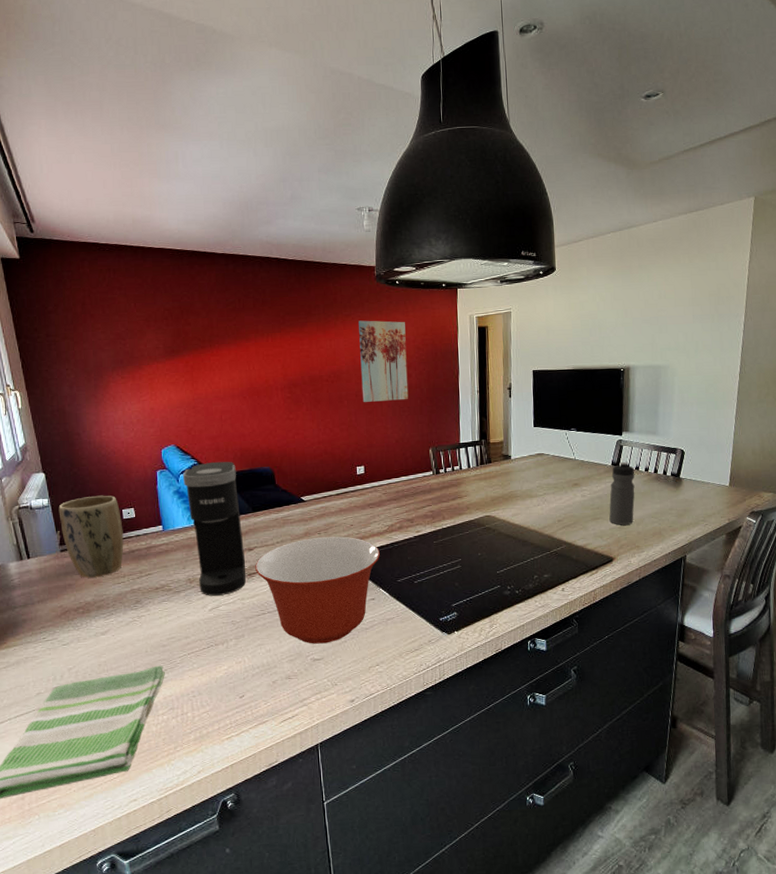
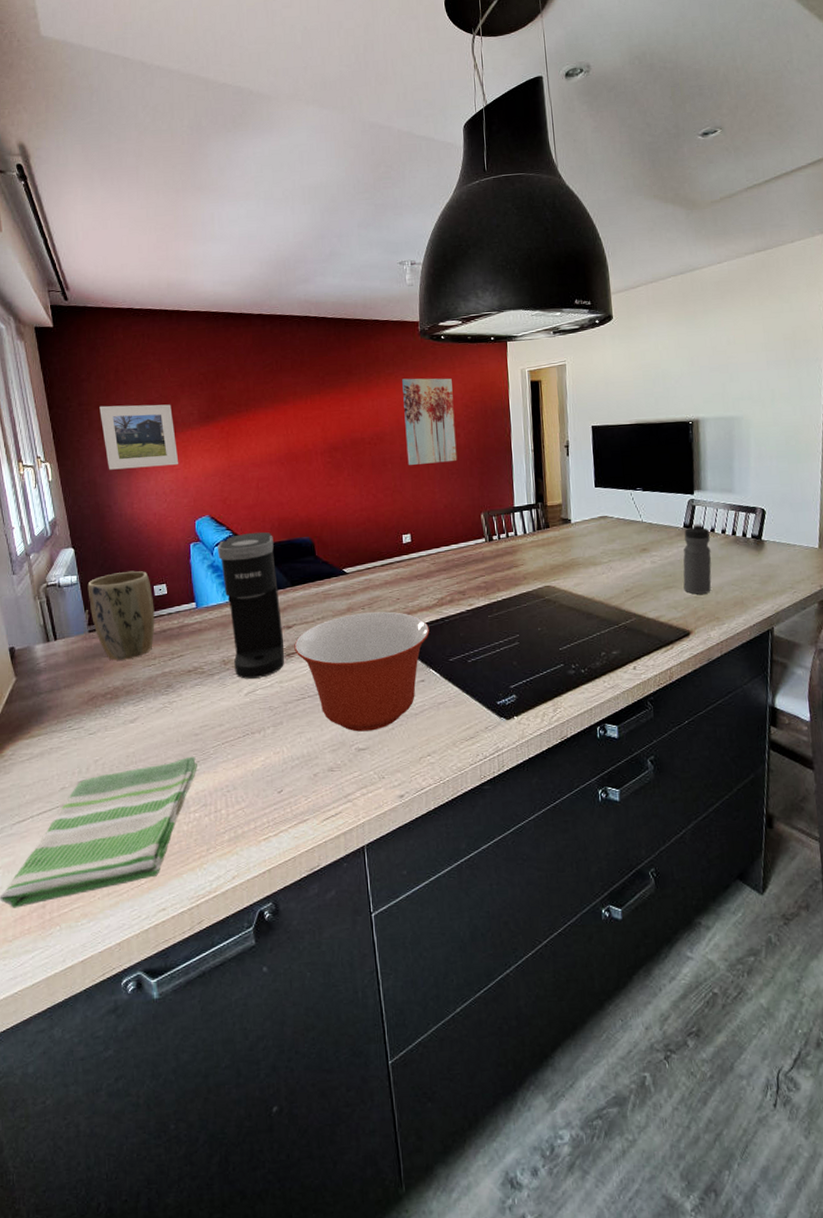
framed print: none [67,337,146,400] -> present [99,404,179,470]

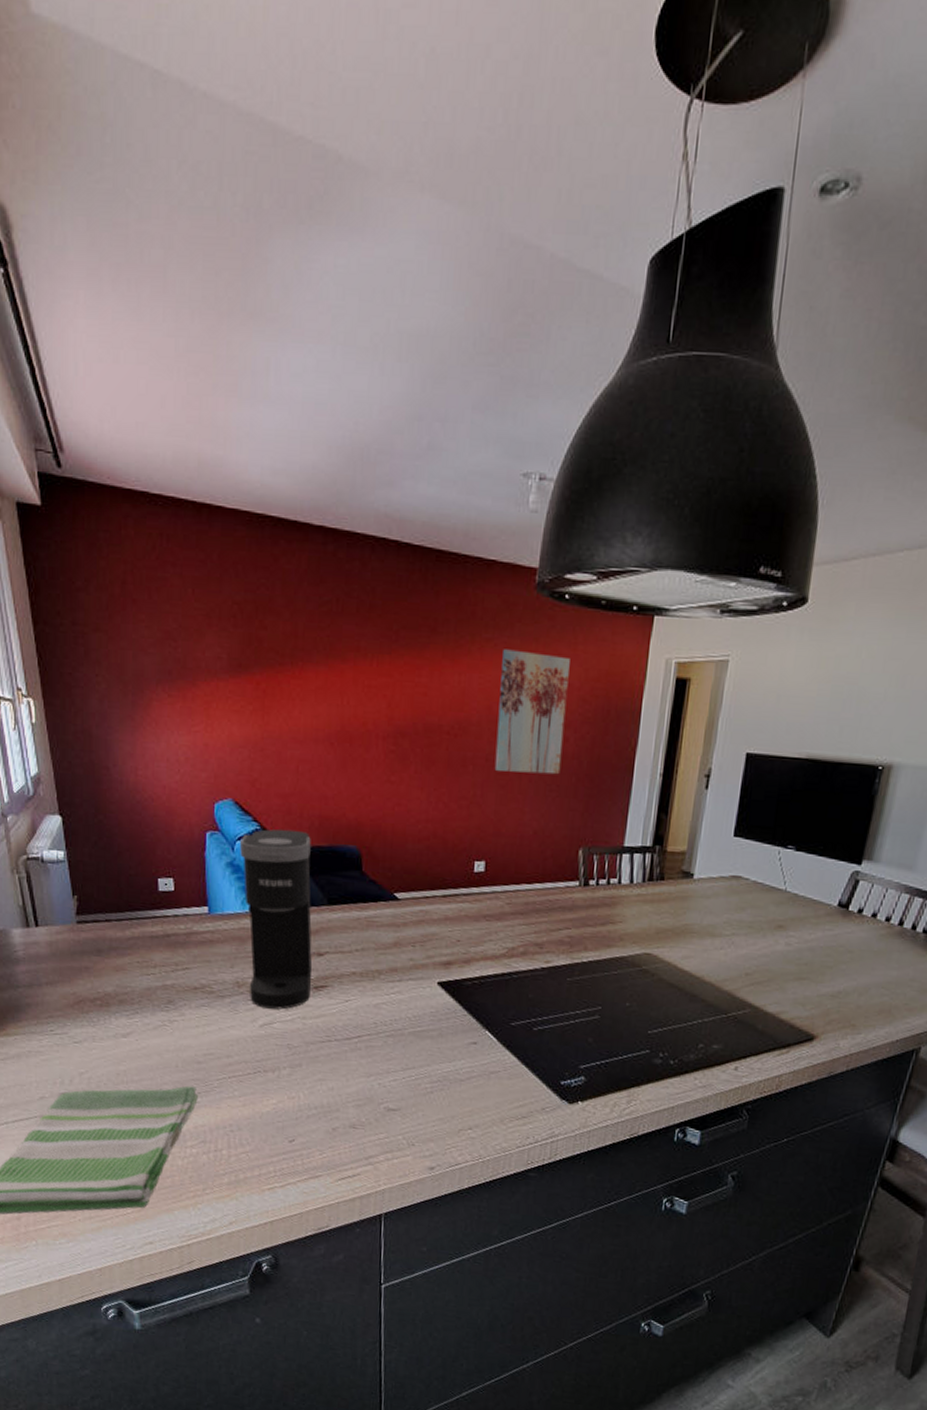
plant pot: present [87,570,155,661] -> none [77,855,158,963]
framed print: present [99,404,179,470] -> none [99,629,199,726]
mixing bowl: present [294,611,430,732] -> none [324,950,492,1091]
water bottle: present [683,523,712,594] -> none [819,902,871,994]

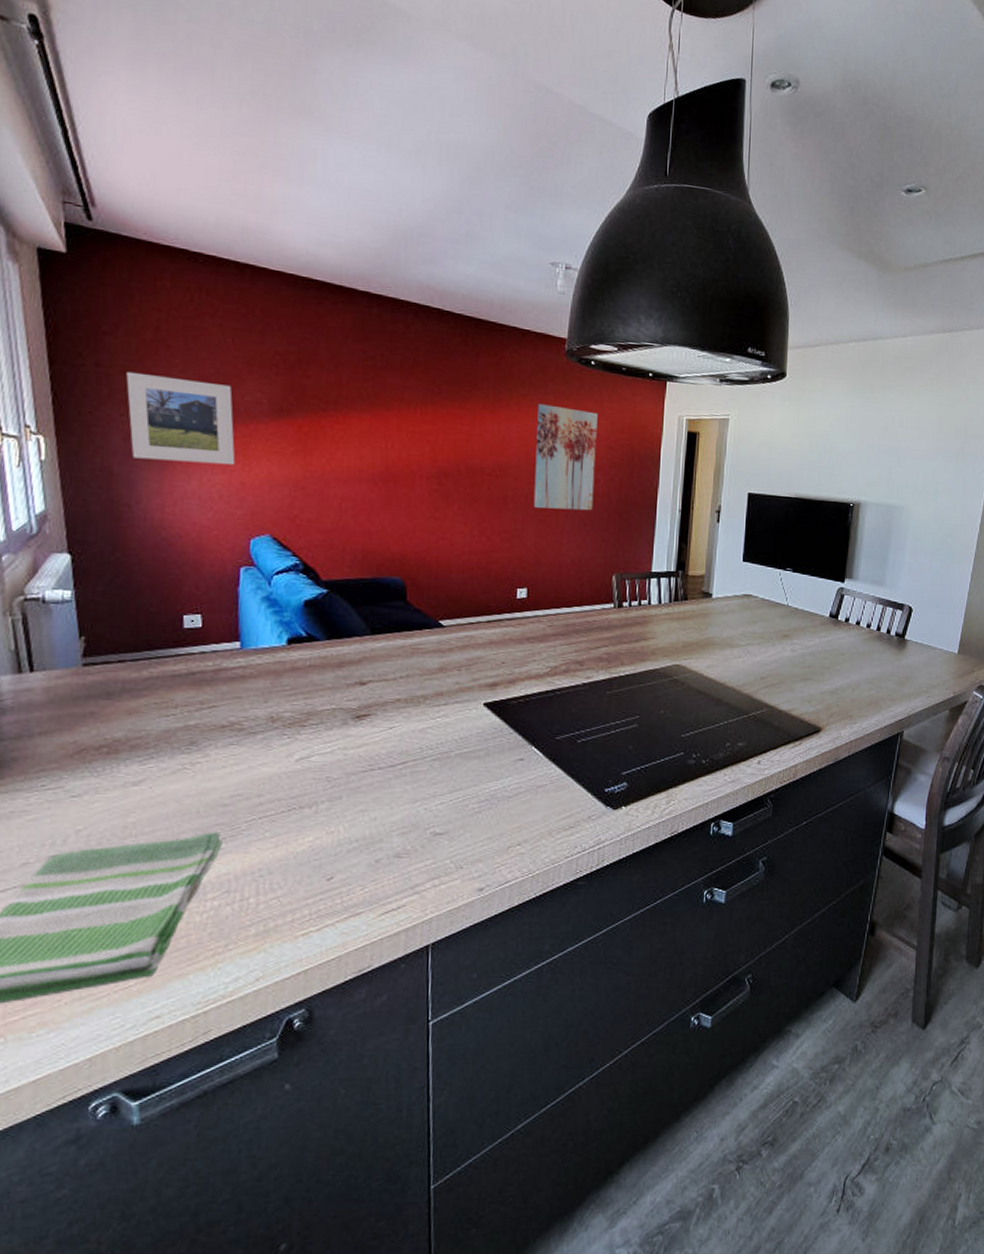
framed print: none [99,629,199,726] -> present [126,371,235,466]
coffee maker: present [239,829,312,1010] -> none [276,563,354,742]

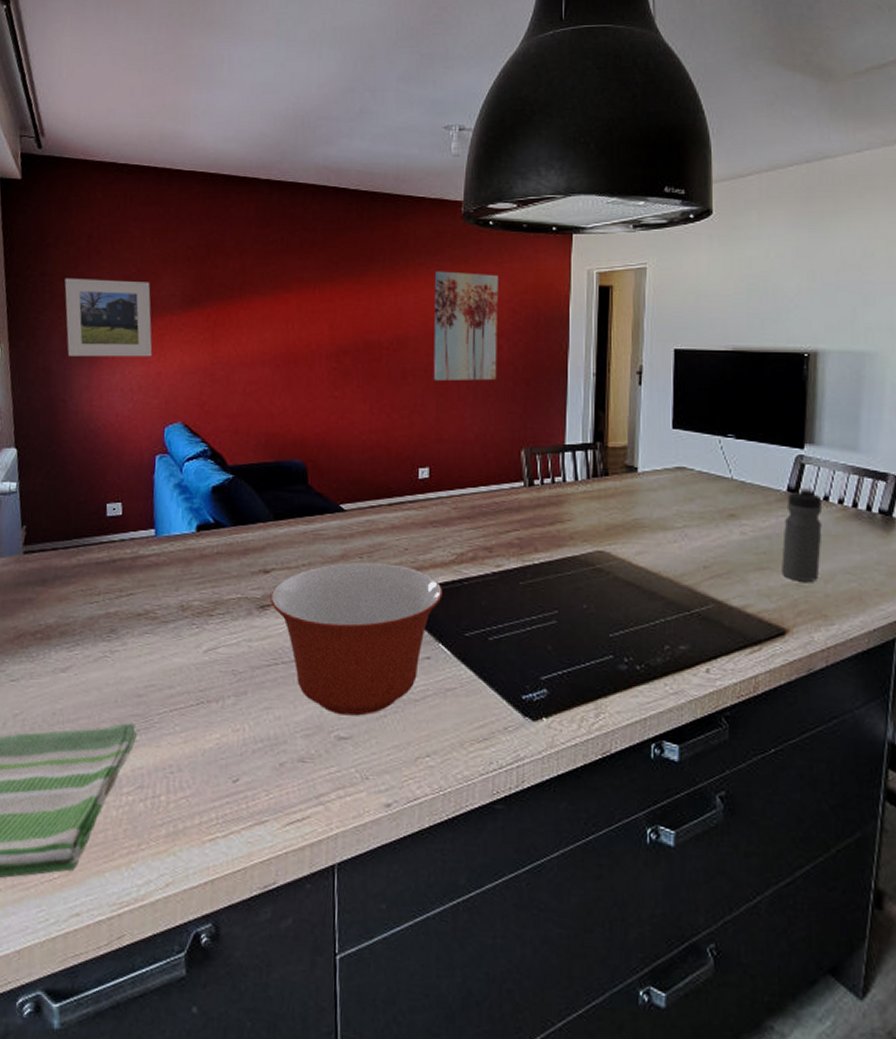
mixing bowl: none [366,675,537,813] -> present [270,563,442,716]
water bottle: none [821,613,855,690] -> present [781,487,823,582]

